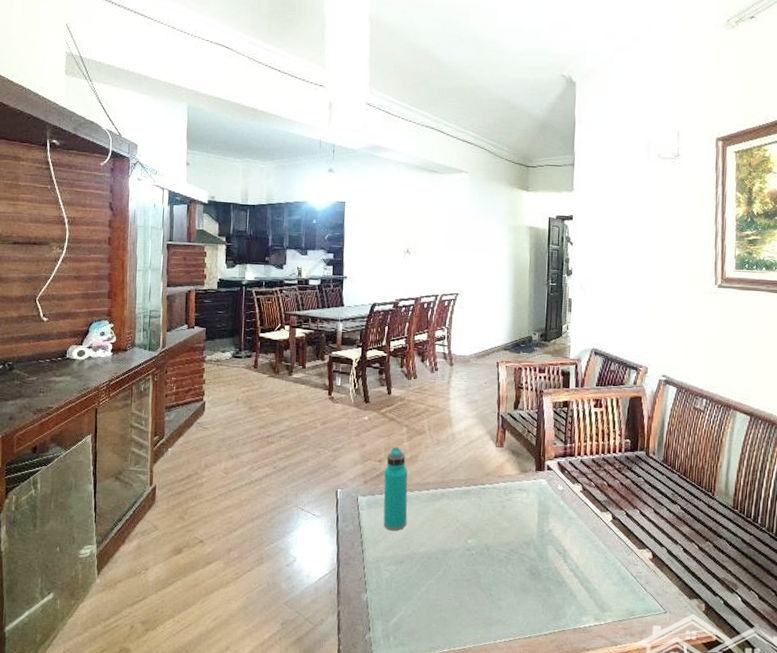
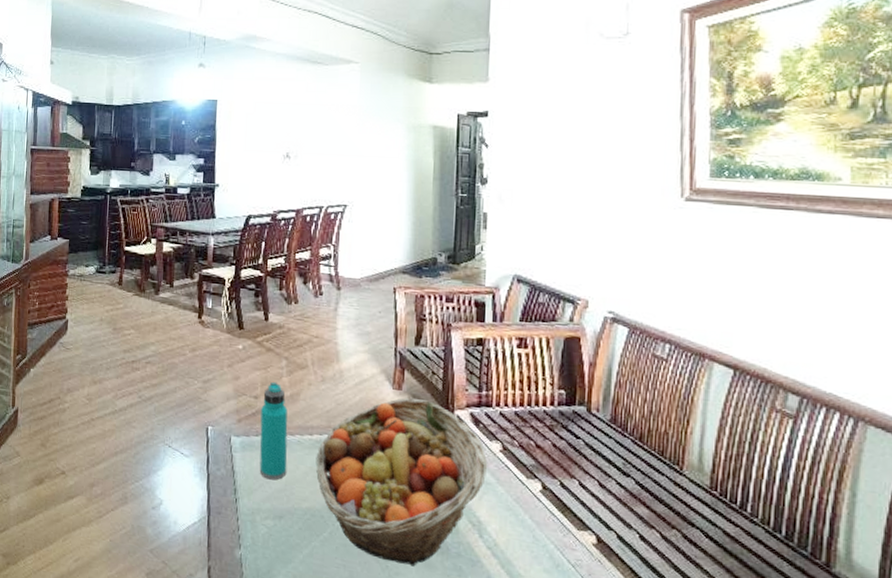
fruit basket: none [432,452,571,592] -> present [315,397,488,567]

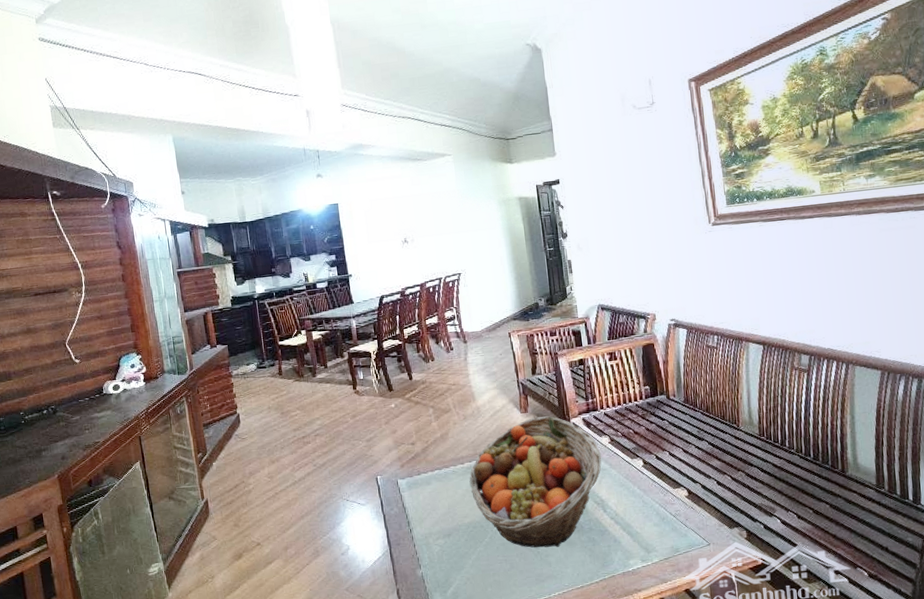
water bottle: present [259,381,288,480] -> none [418,428,448,508]

